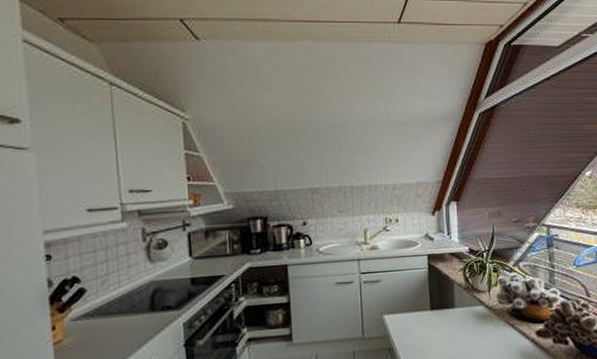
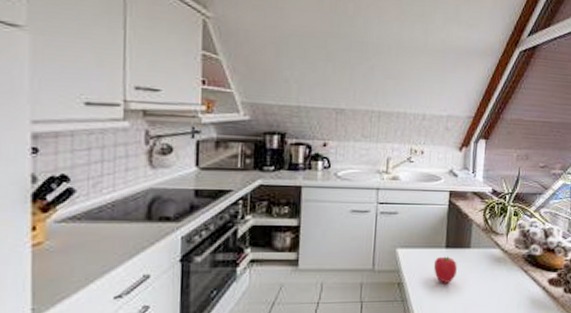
fruit: none [421,318,444,345] -> present [434,256,457,283]

